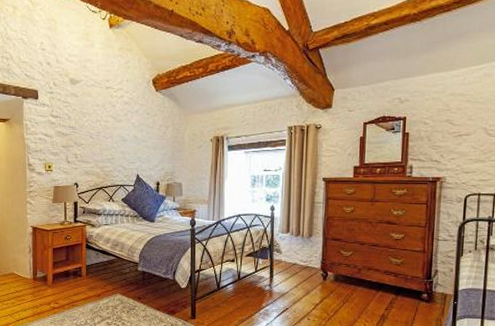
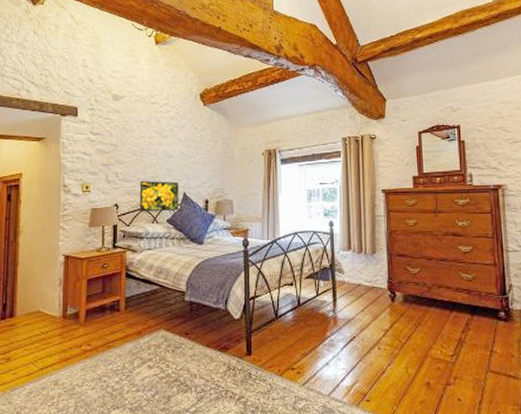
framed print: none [97,163,133,192] -> present [140,181,179,212]

